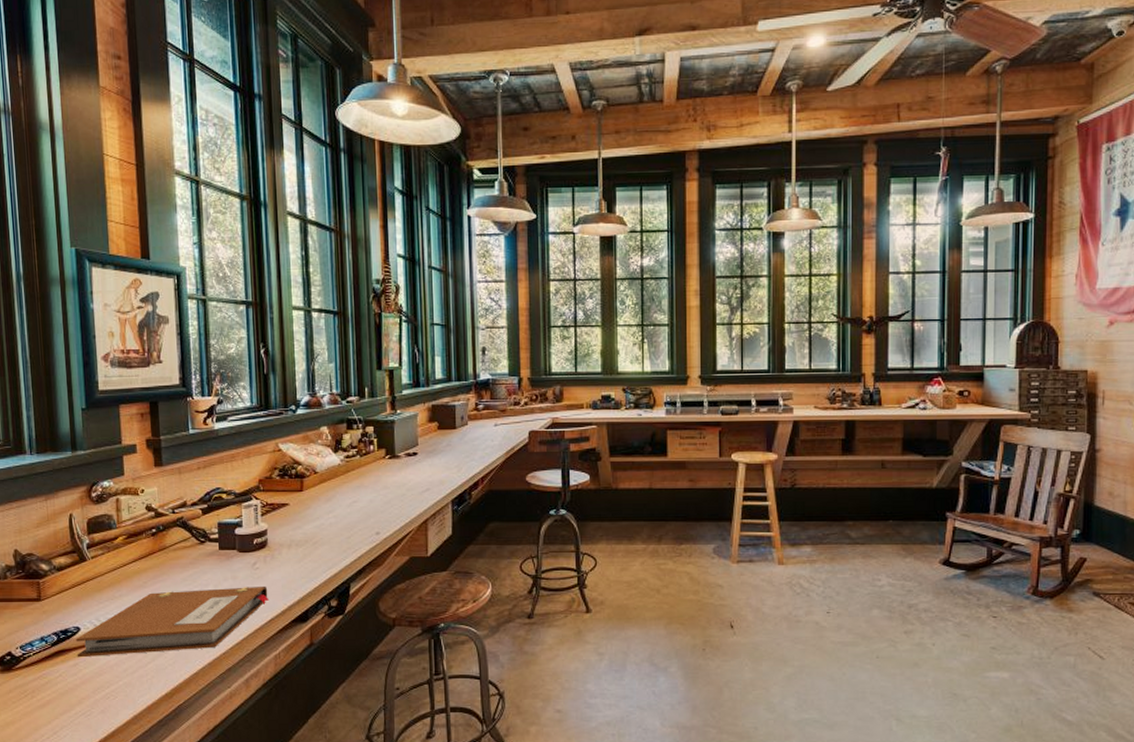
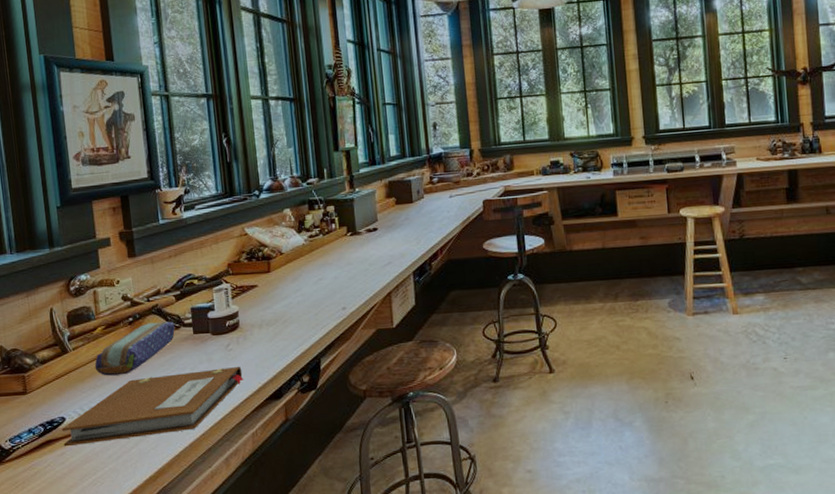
pencil case: none [113,535,201,588] -> present [94,321,175,376]

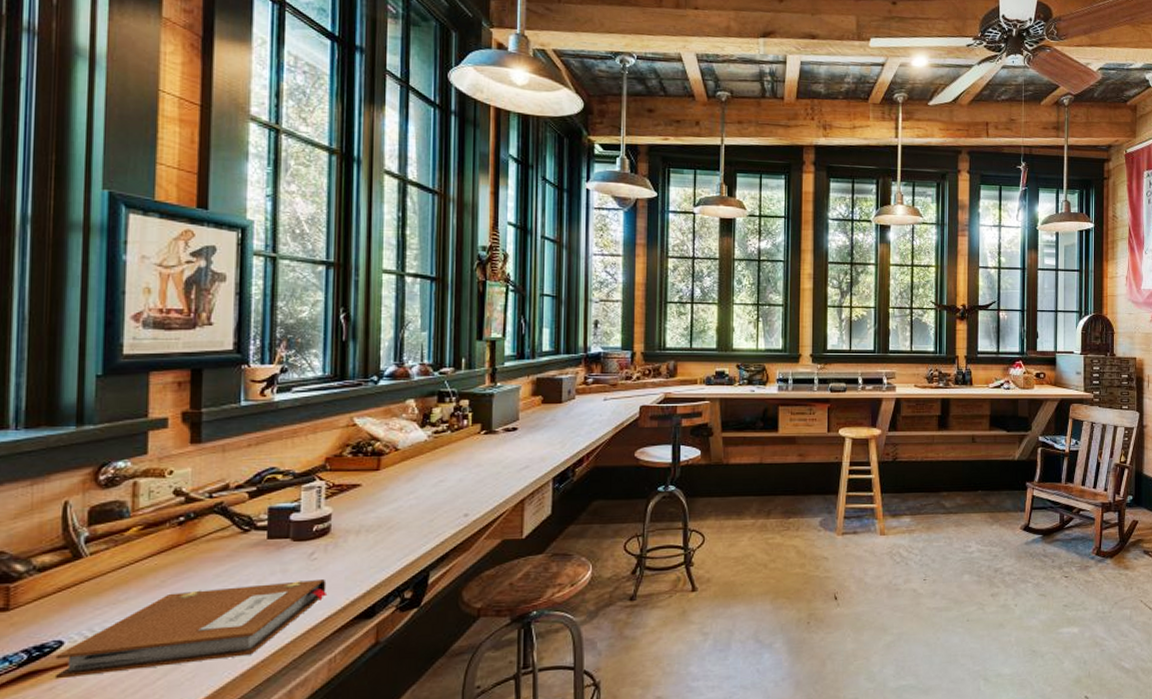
pencil case: present [94,321,175,376] -> none [119,523,244,589]

